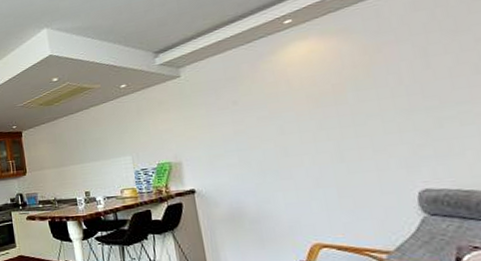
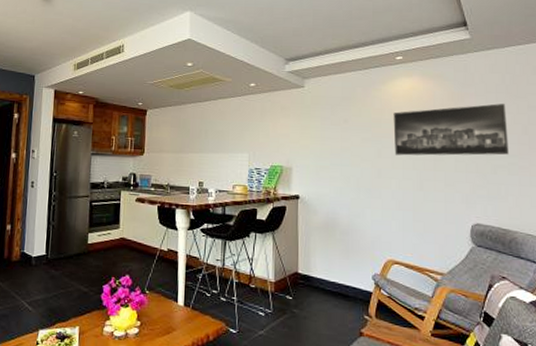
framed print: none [291,44,457,129] -> present [393,103,509,156]

